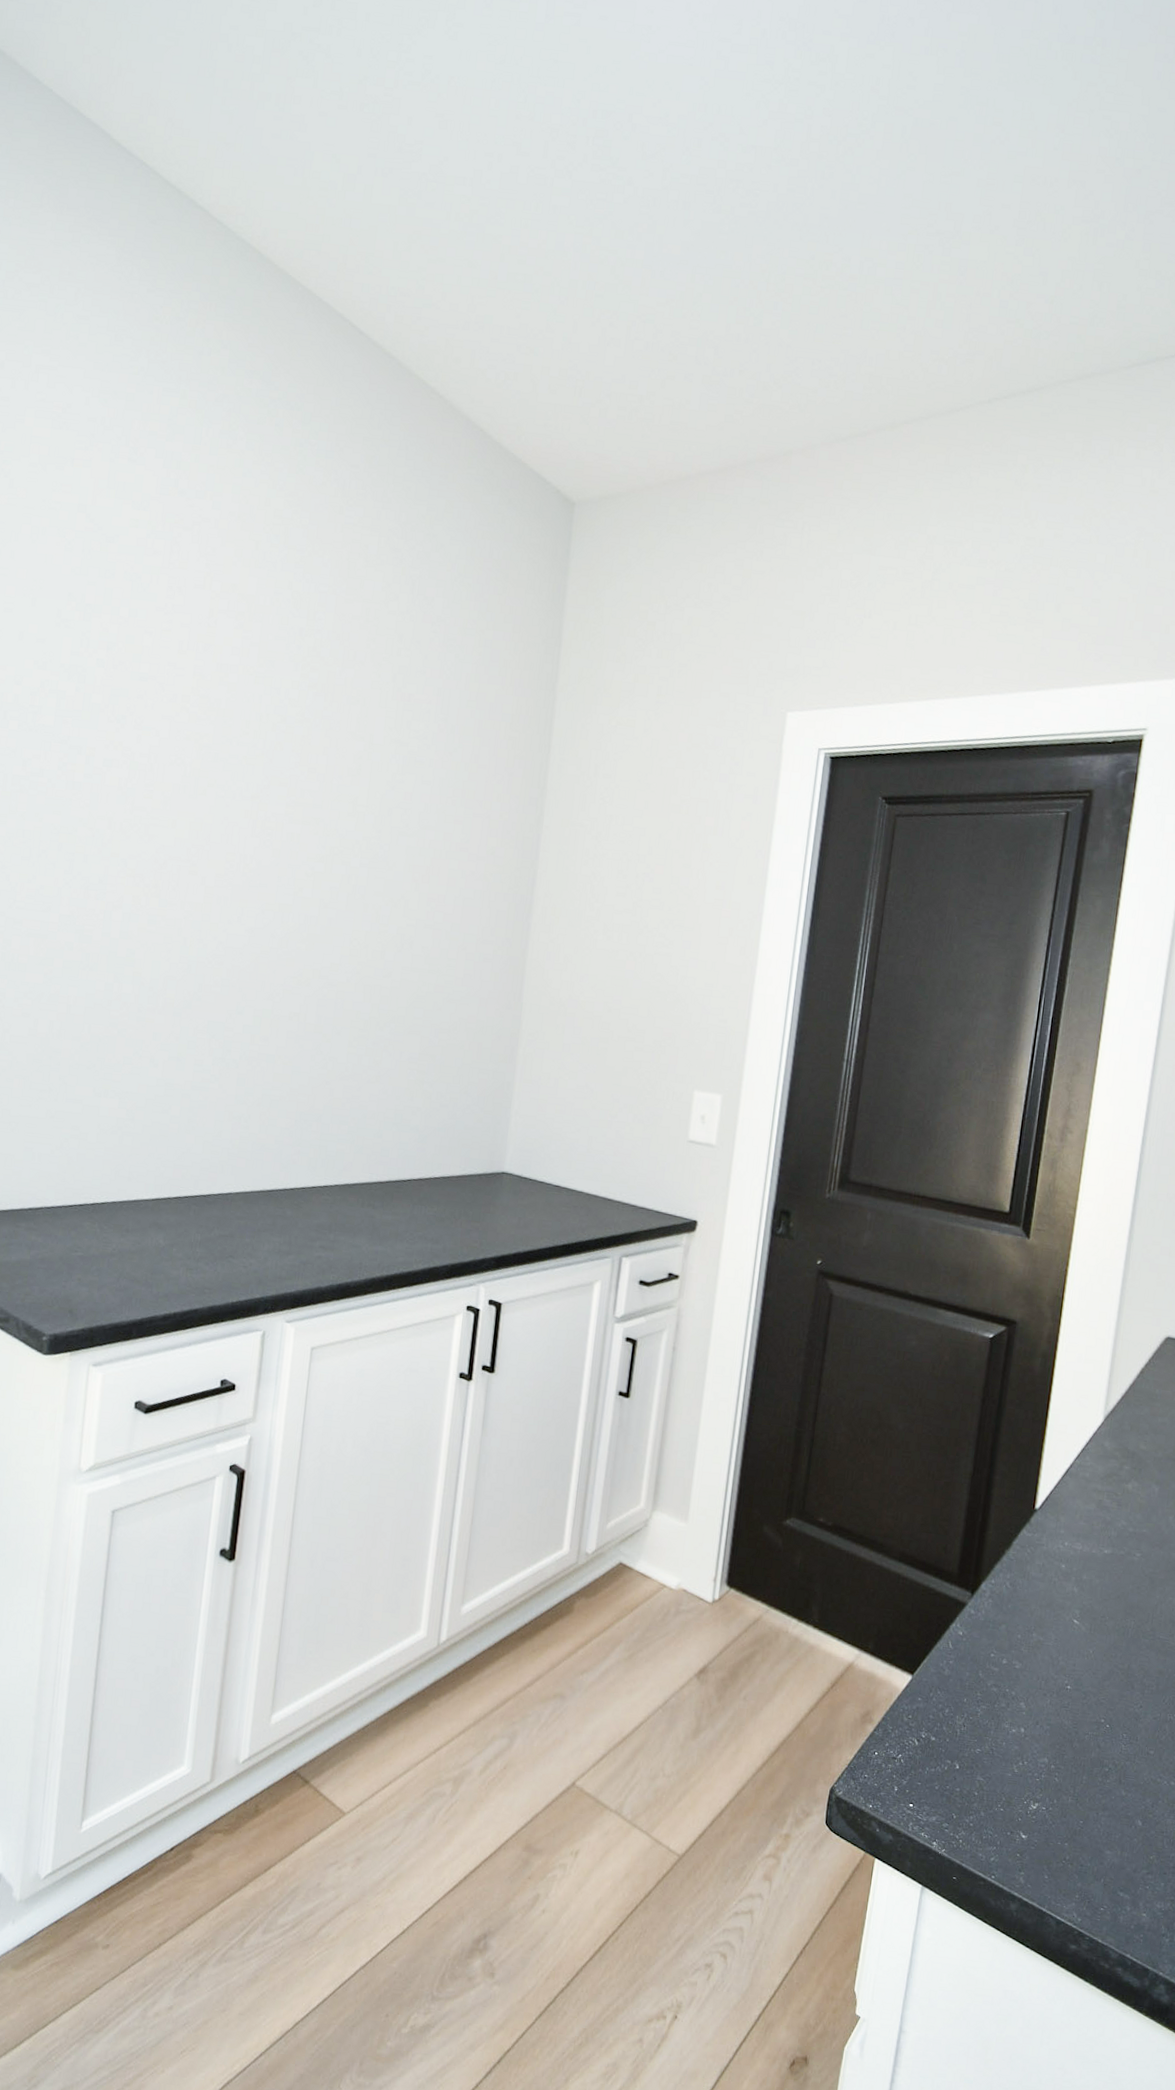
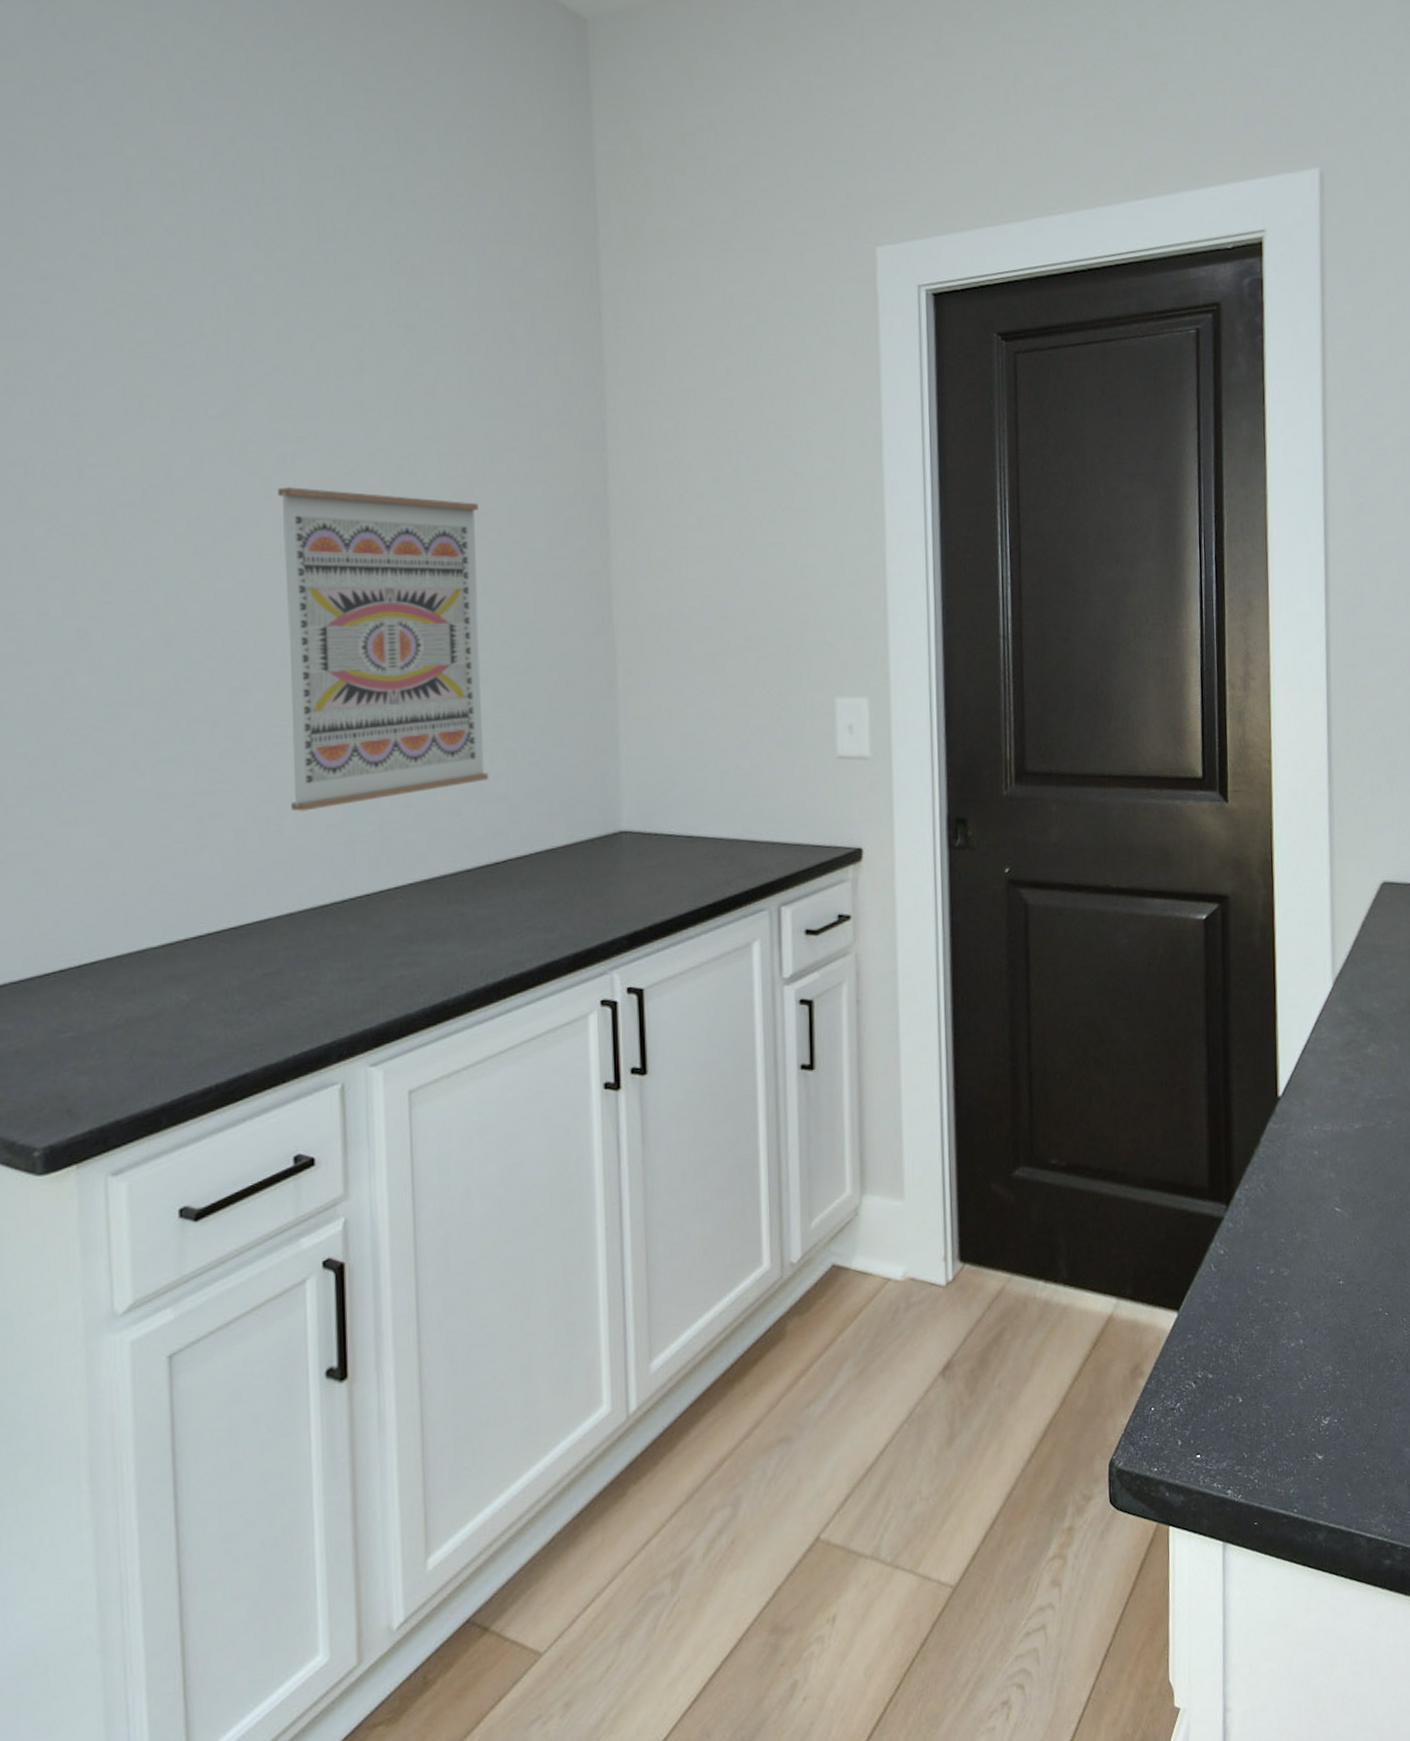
wall art: none [258,858,432,1115] -> present [278,486,489,812]

